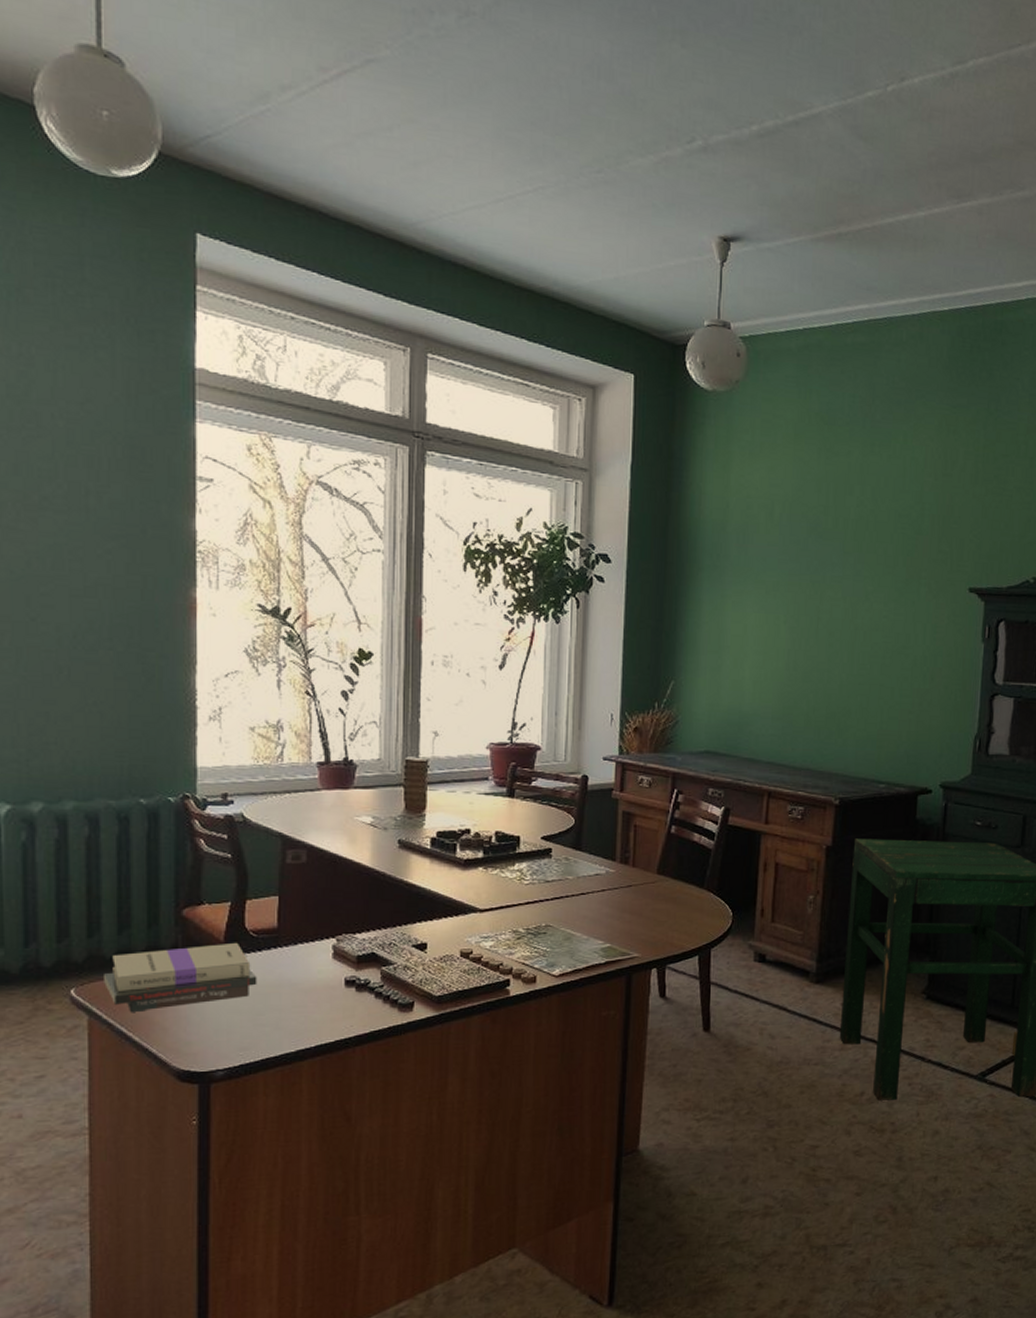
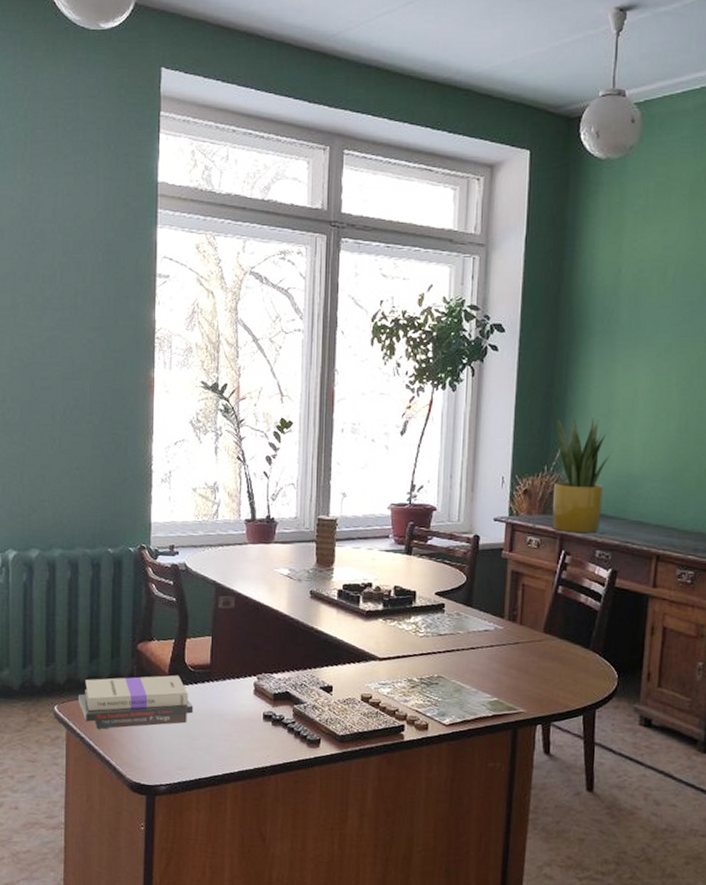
planter: none [663,653,726,772] -> present [552,417,615,534]

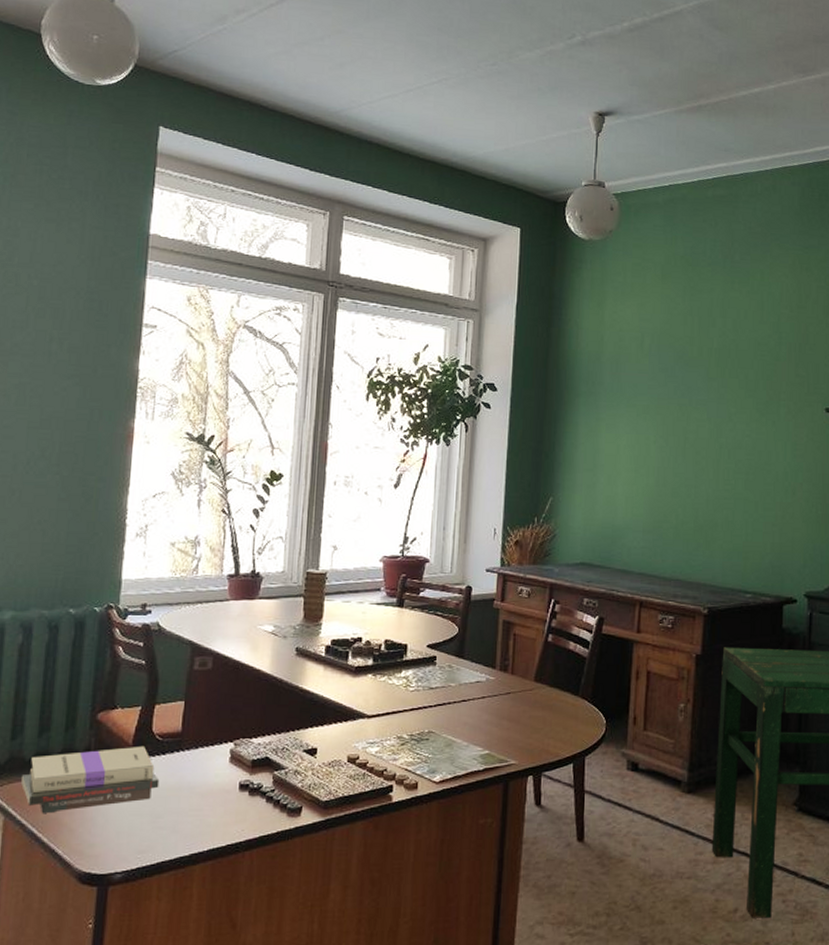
planter: present [552,417,615,534] -> none [542,471,600,582]

